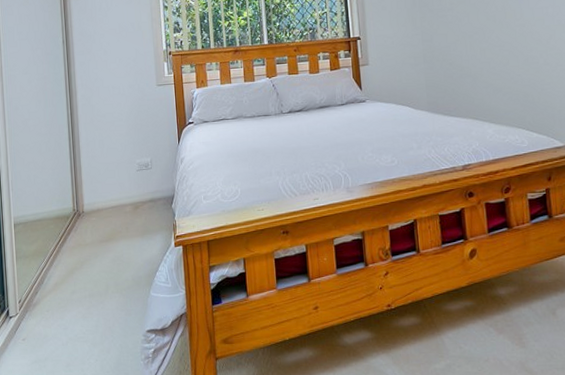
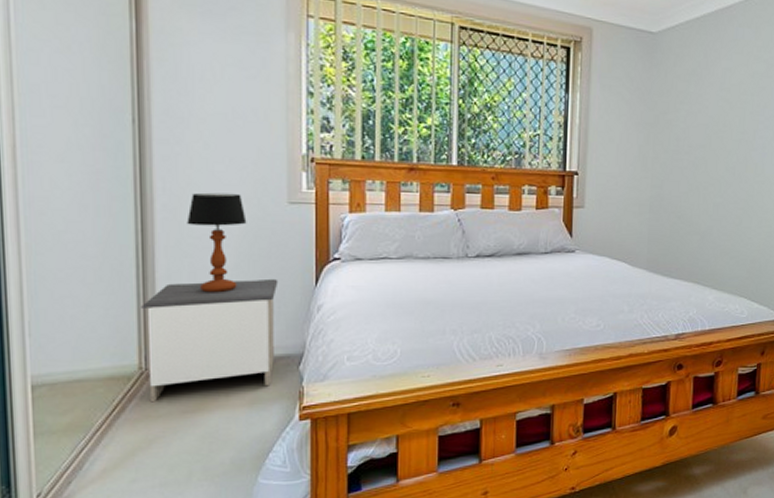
nightstand: none [73,140,155,235] -> present [141,278,279,403]
table lamp: none [96,82,132,154] -> present [187,192,247,293]

